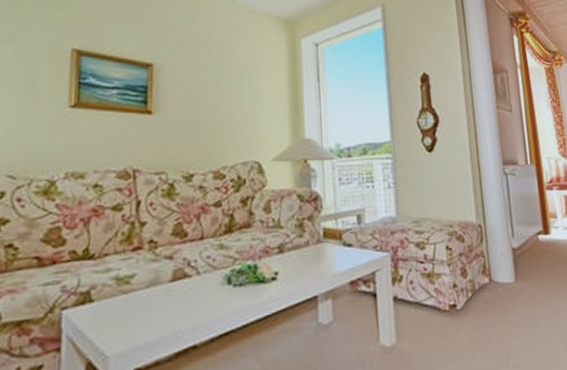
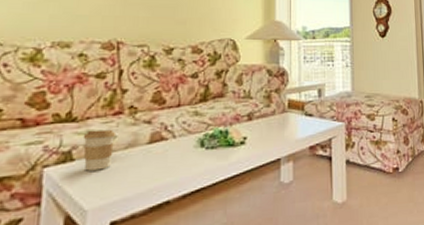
coffee cup: none [101,266,137,313] -> present [83,129,117,171]

